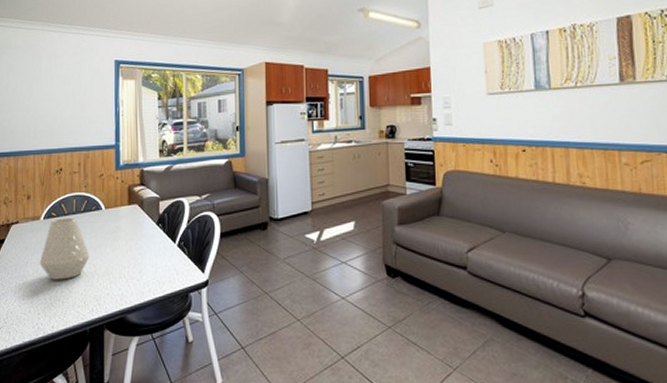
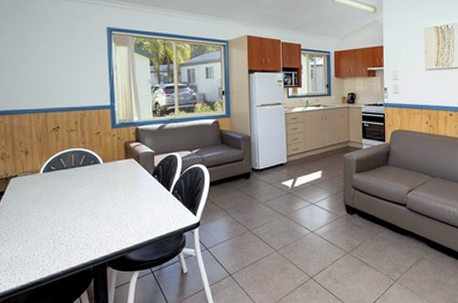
vase: present [39,218,90,280] -> none [40,172,91,226]

